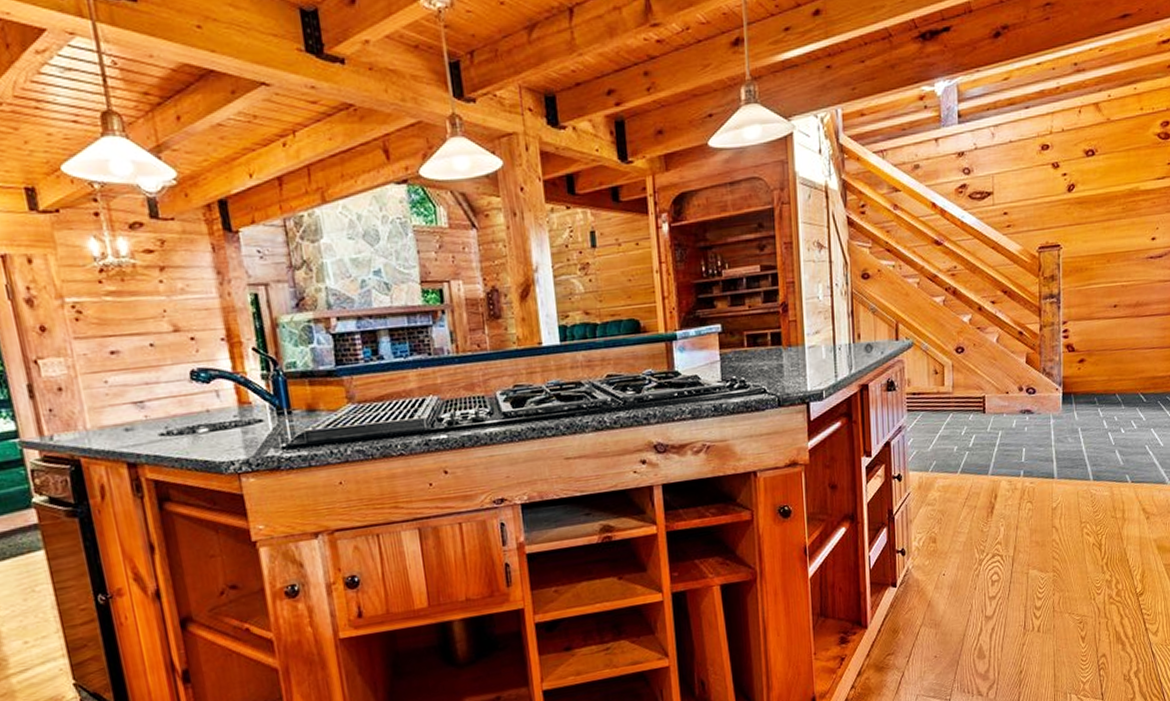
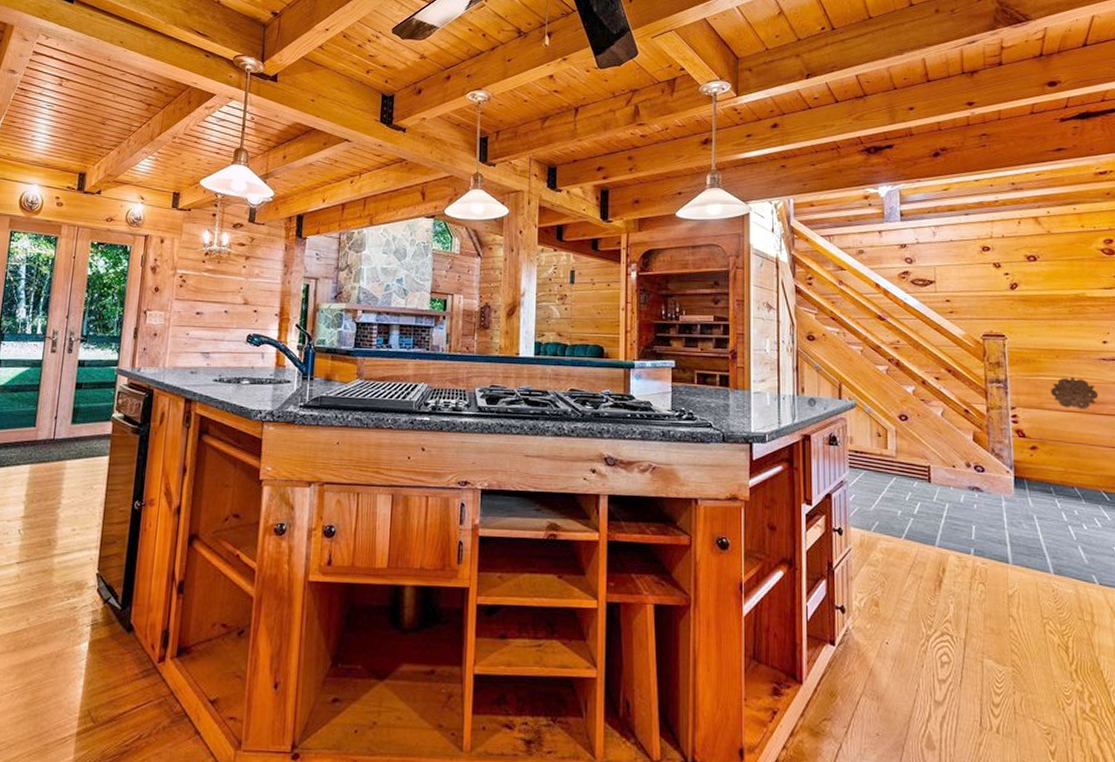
wall ornament: none [1099,280,1144,315] -> present [1050,376,1099,410]

